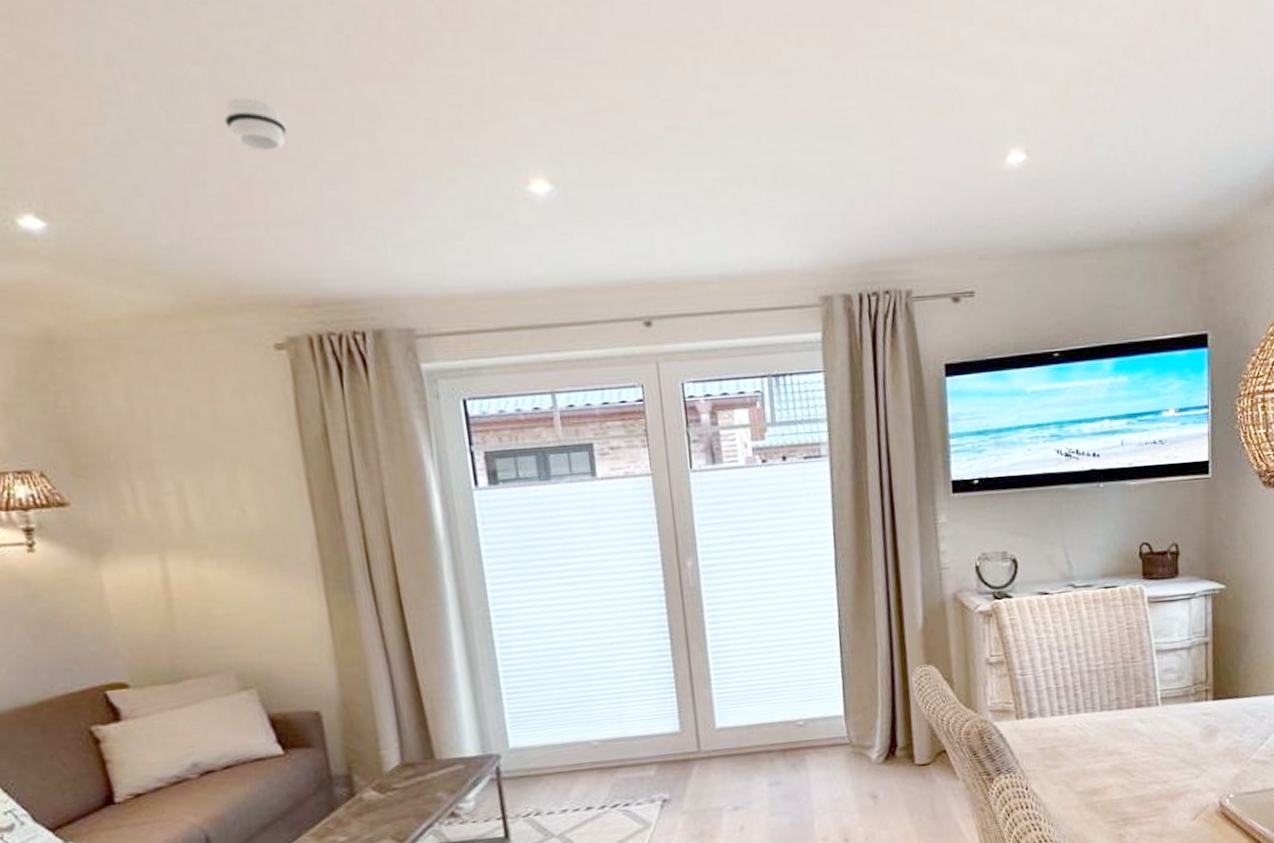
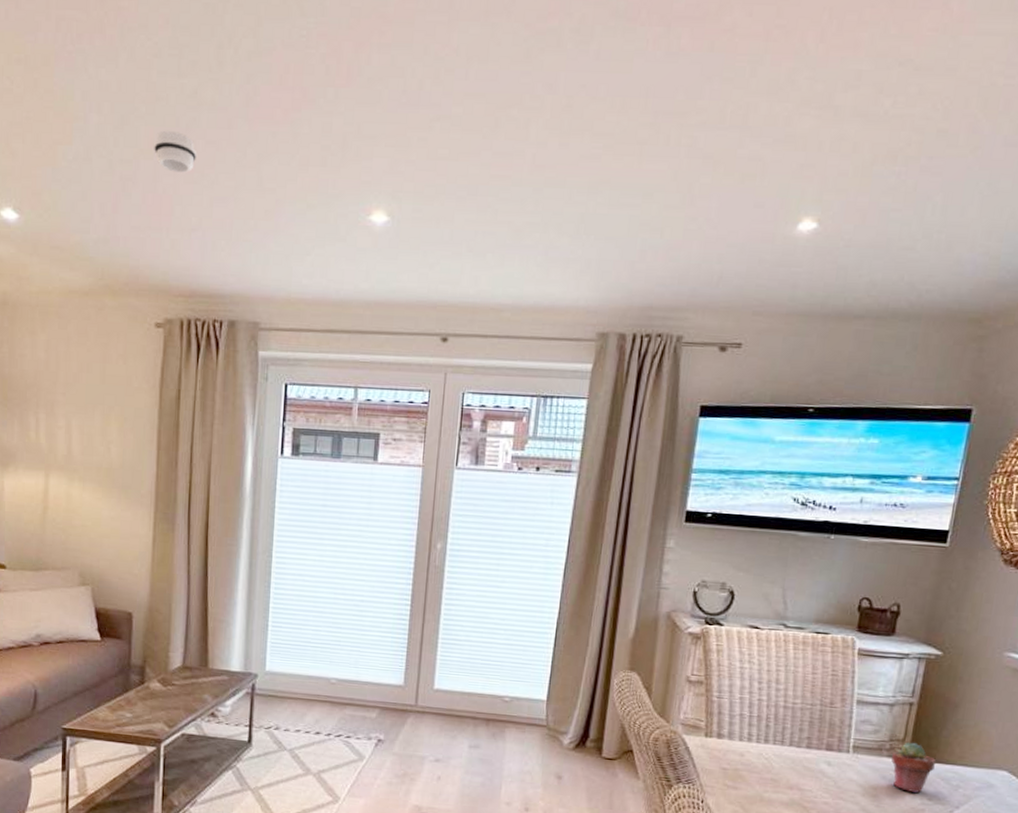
potted succulent: none [1199,681,1239,733] -> present [891,742,936,794]

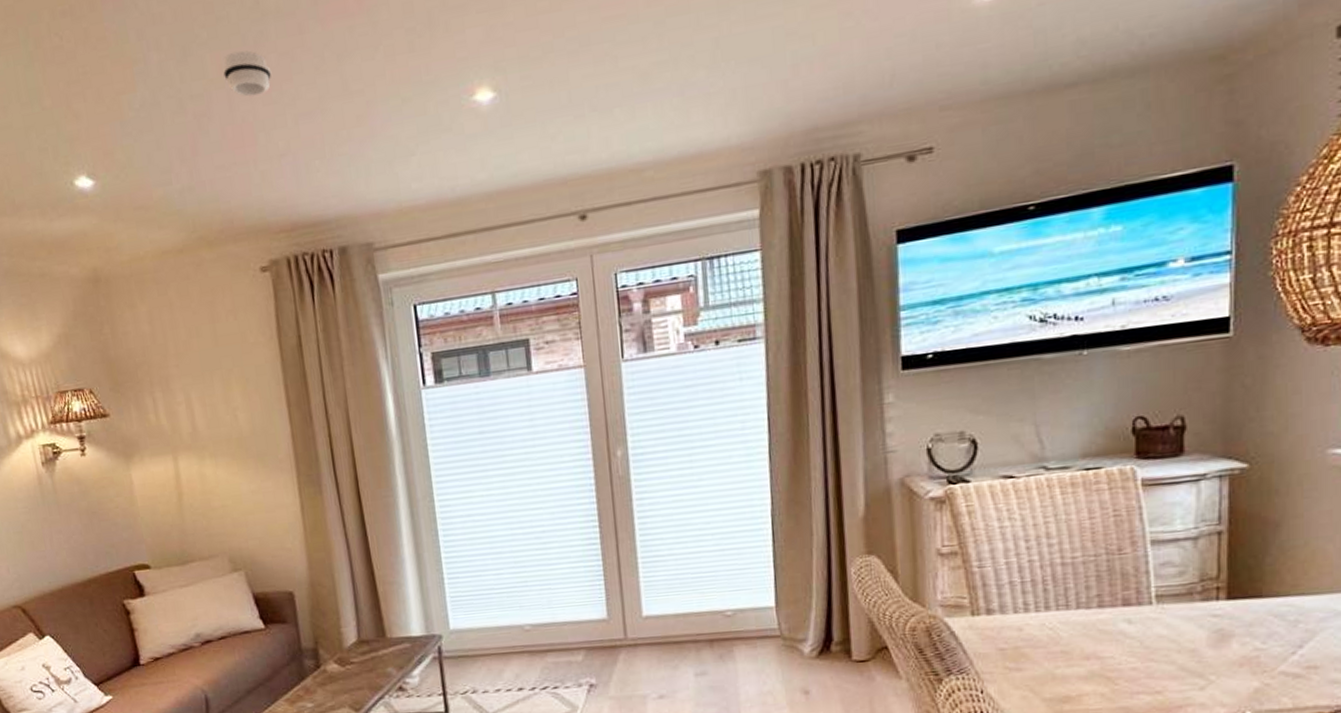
potted succulent: present [891,742,936,794] -> none [1207,577,1263,639]

